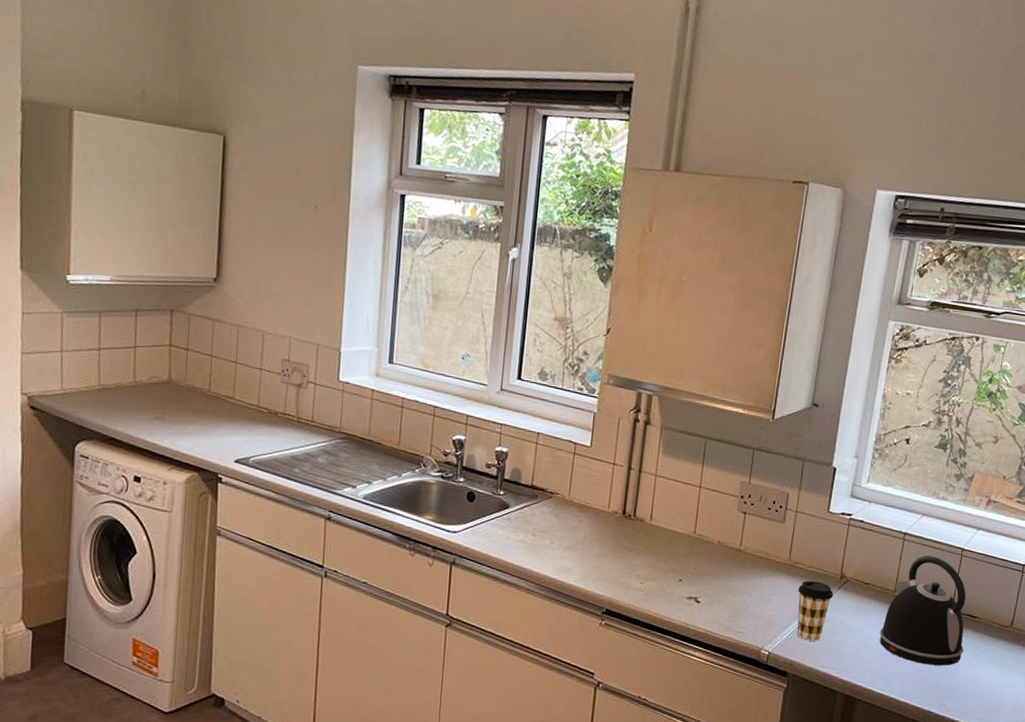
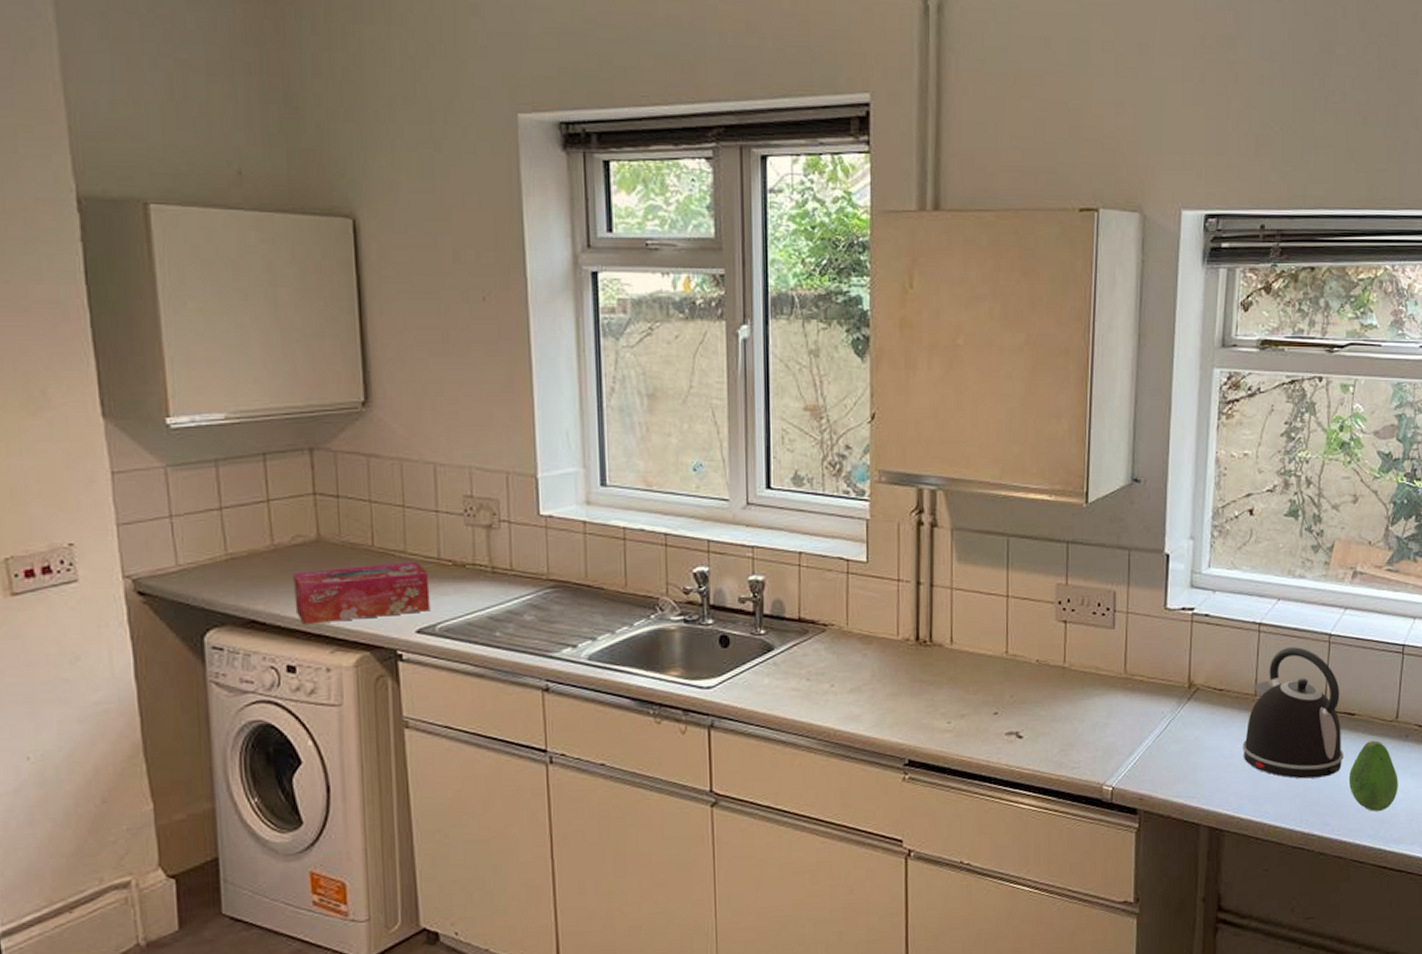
tissue box: none [145,404,249,447] -> present [293,561,431,625]
coffee cup: present [797,581,834,641] -> none [1139,694,1182,768]
fruit: none [965,641,1008,700] -> present [1348,740,1398,811]

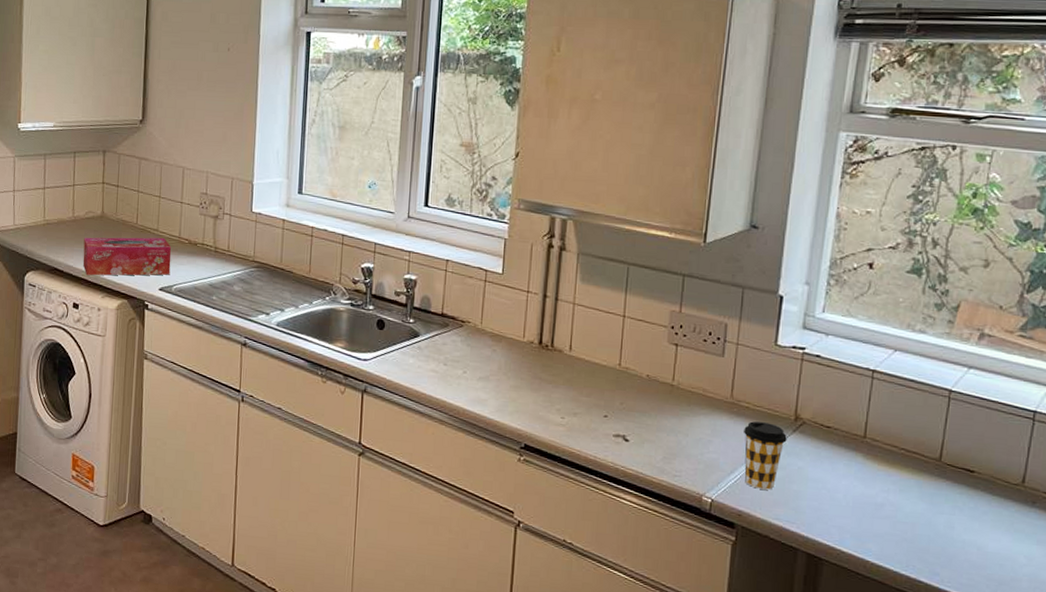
coffee cup: none [1139,694,1182,768] -> present [743,421,787,490]
kettle: present [1242,646,1343,779] -> none [847,396,959,528]
fruit: present [1348,740,1398,811] -> none [963,500,1022,572]

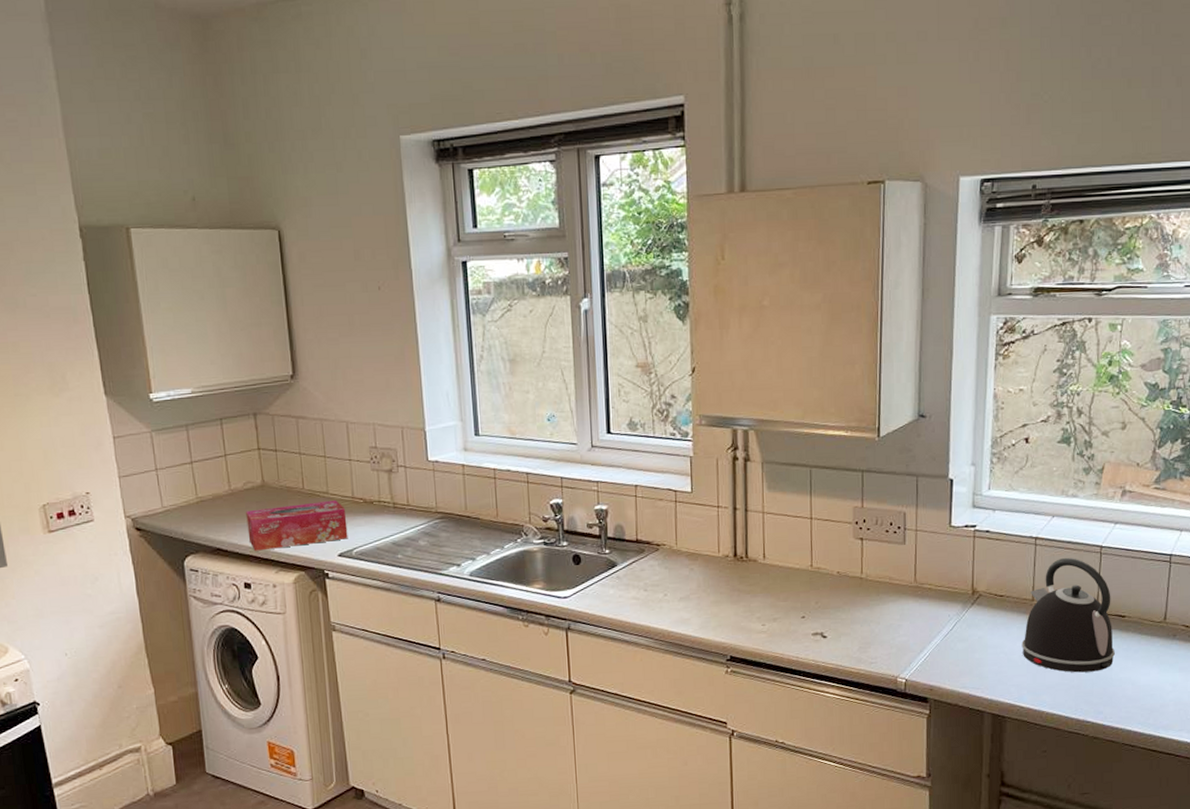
coffee cup: present [743,421,787,490] -> none [928,600,967,663]
kettle: none [847,396,959,528] -> present [1021,557,1115,673]

